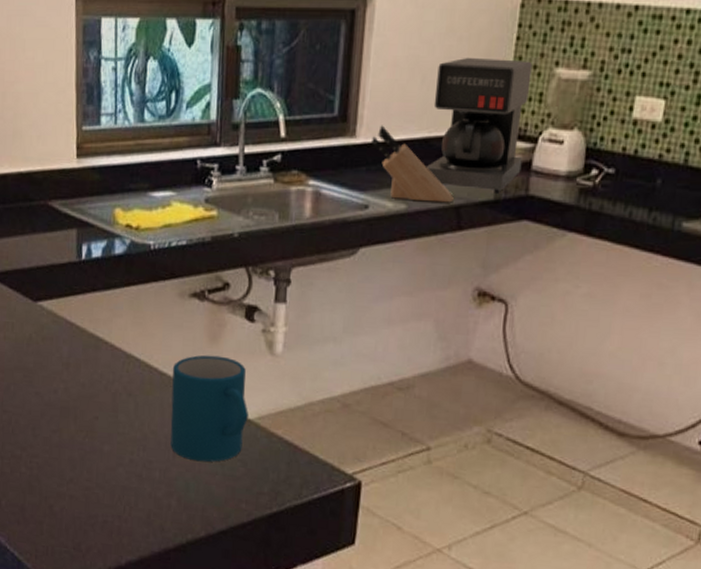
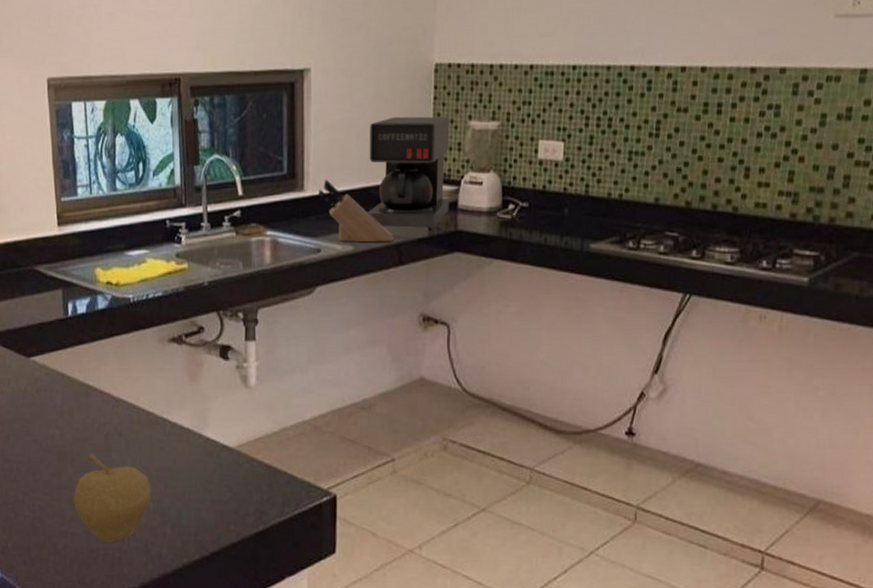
fruit: none [73,411,159,510] -> present [73,453,151,543]
mug: present [170,355,249,462] -> none [158,393,231,491]

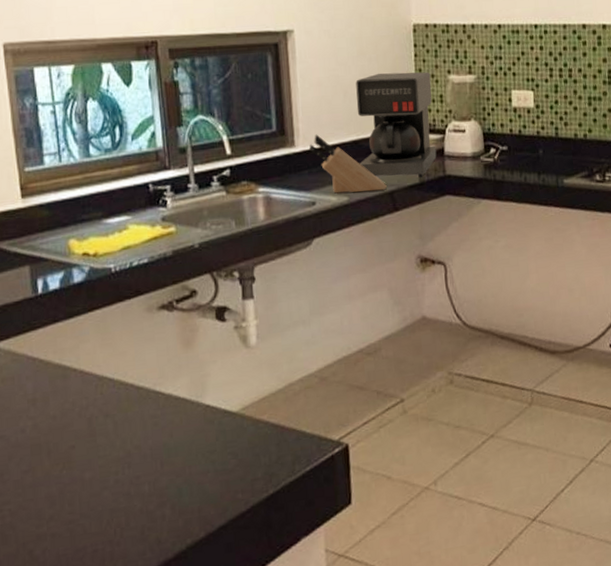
fruit: present [73,453,151,543] -> none [52,440,146,539]

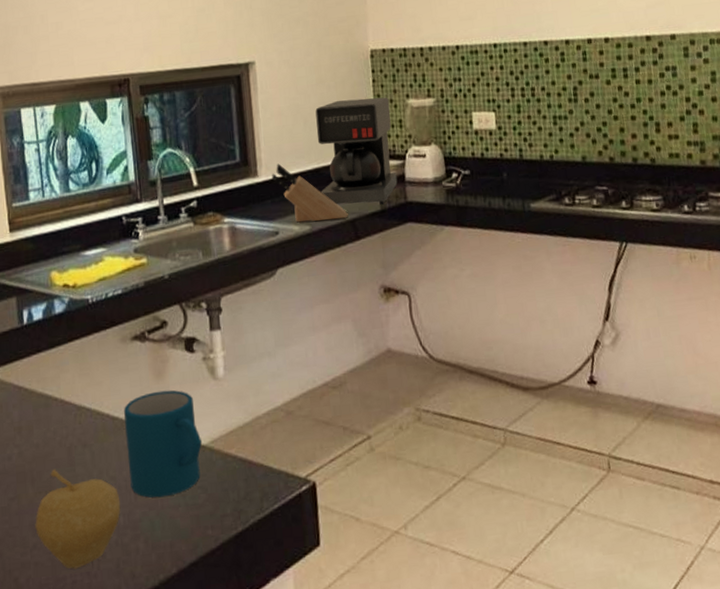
fruit: none [52,440,146,539] -> present [35,469,121,569]
mug: none [149,358,233,465] -> present [123,390,203,498]

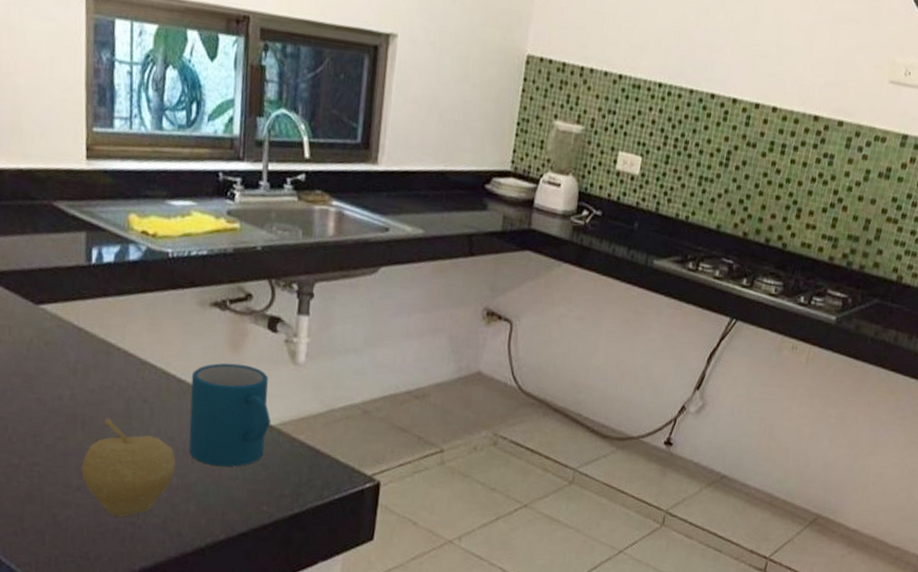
knife block: present [272,163,348,223] -> none [392,155,466,231]
coffee maker: present [315,97,398,205] -> none [442,102,536,226]

